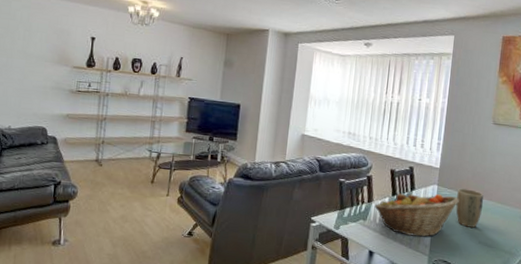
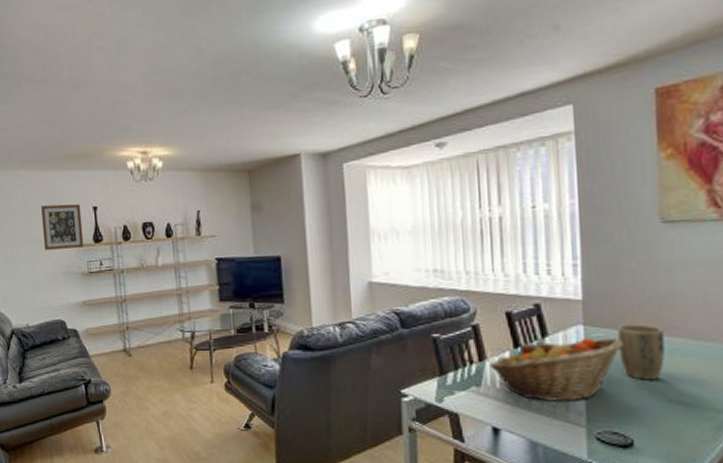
wall art: none [40,27,80,69] -> present [41,204,84,250]

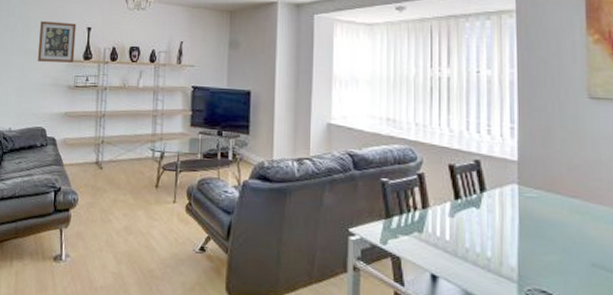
fruit basket: present [489,338,623,401] -> none [431,195,553,257]
plant pot: present [618,324,665,380] -> none [549,188,590,244]

